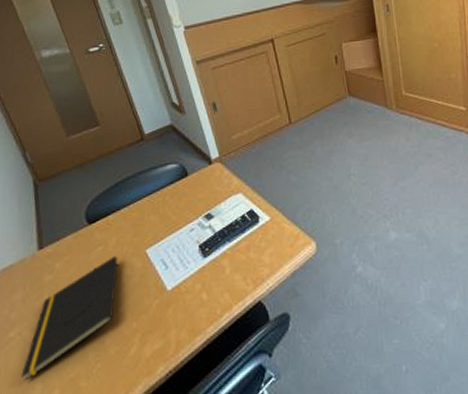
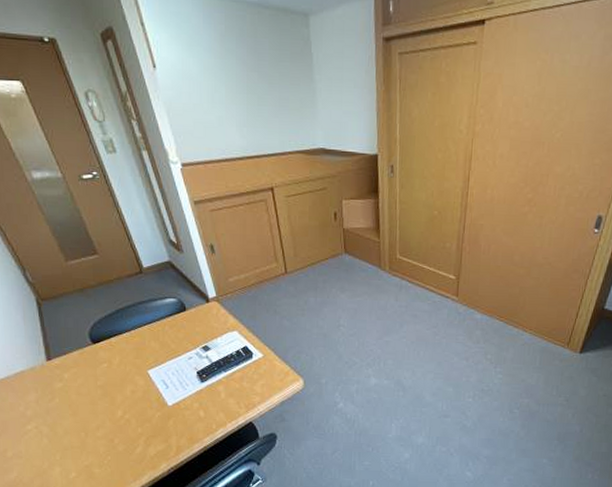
notepad: present [21,256,119,381] -> none [41,373,123,463]

